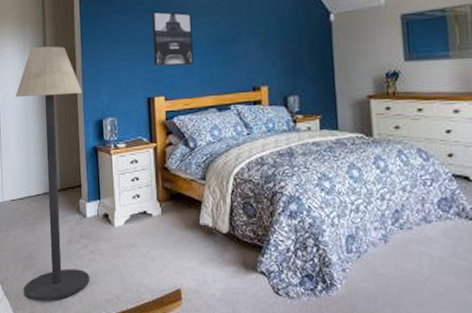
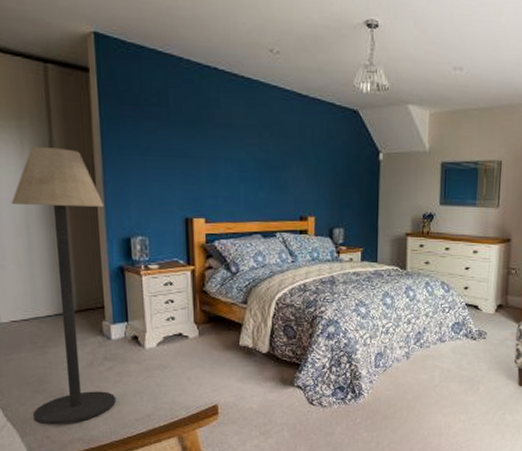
wall art: present [151,11,194,67] -> none [191,125,239,189]

